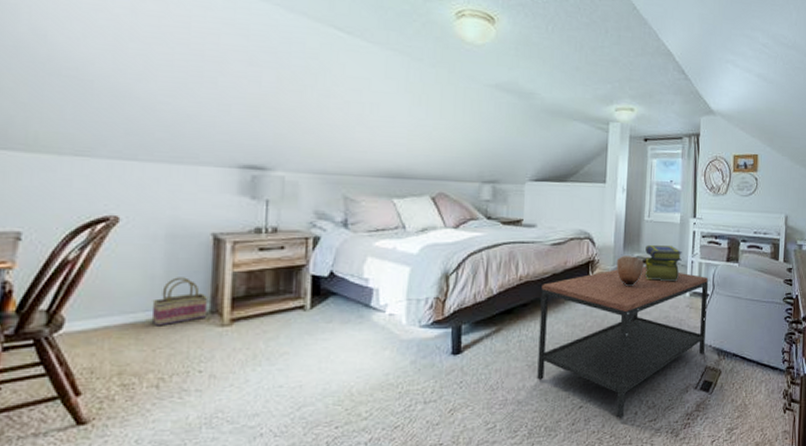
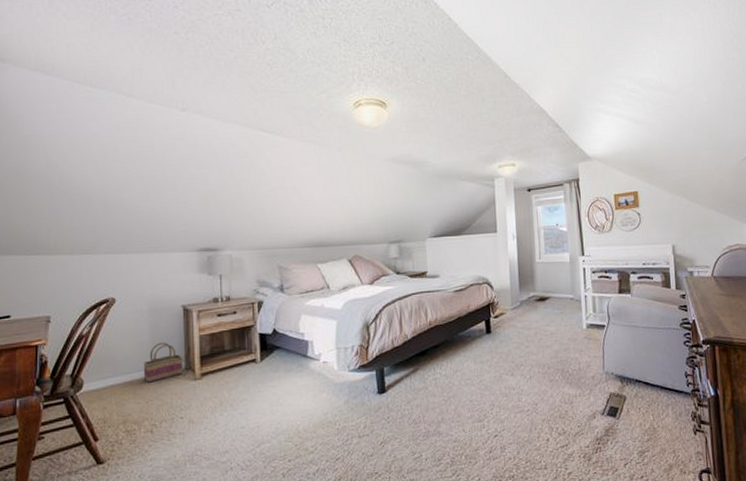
coffee table: present [537,267,709,419] -> none [449,304,607,446]
decorative bowl: present [616,256,644,286] -> none [514,295,540,323]
stack of books: present [644,245,682,282] -> none [540,283,575,317]

